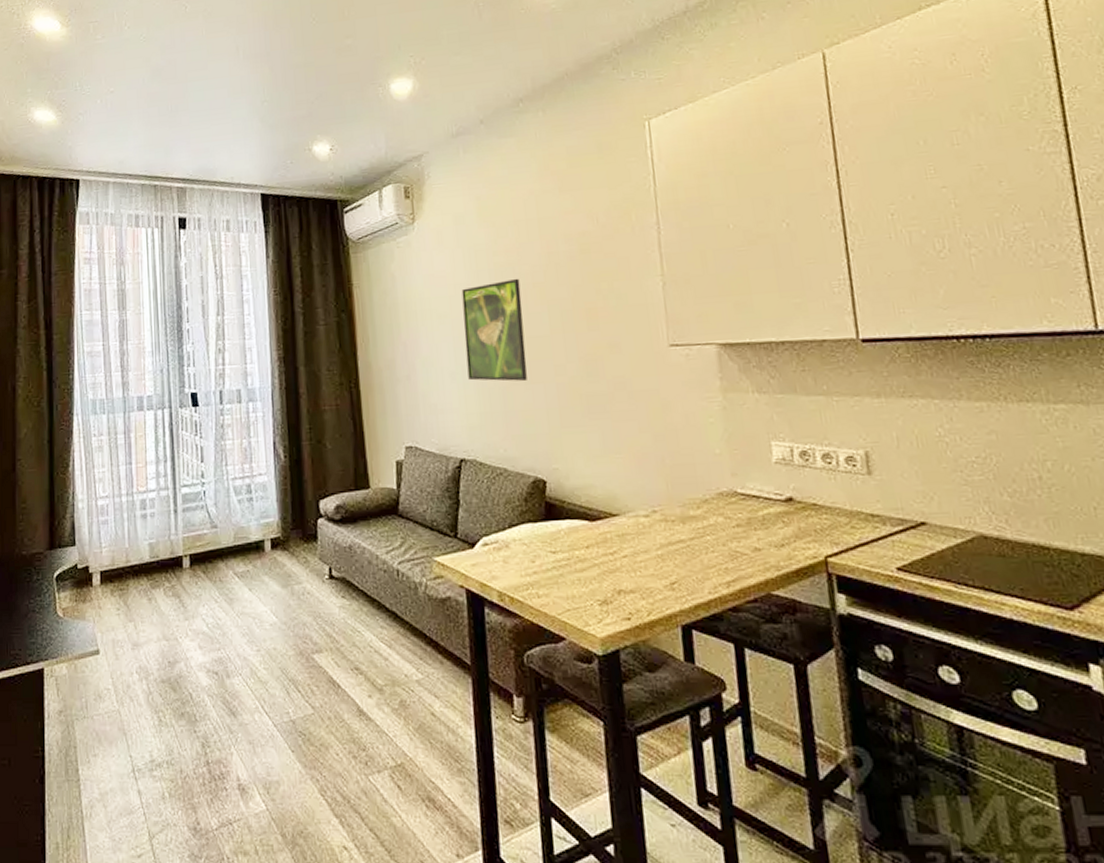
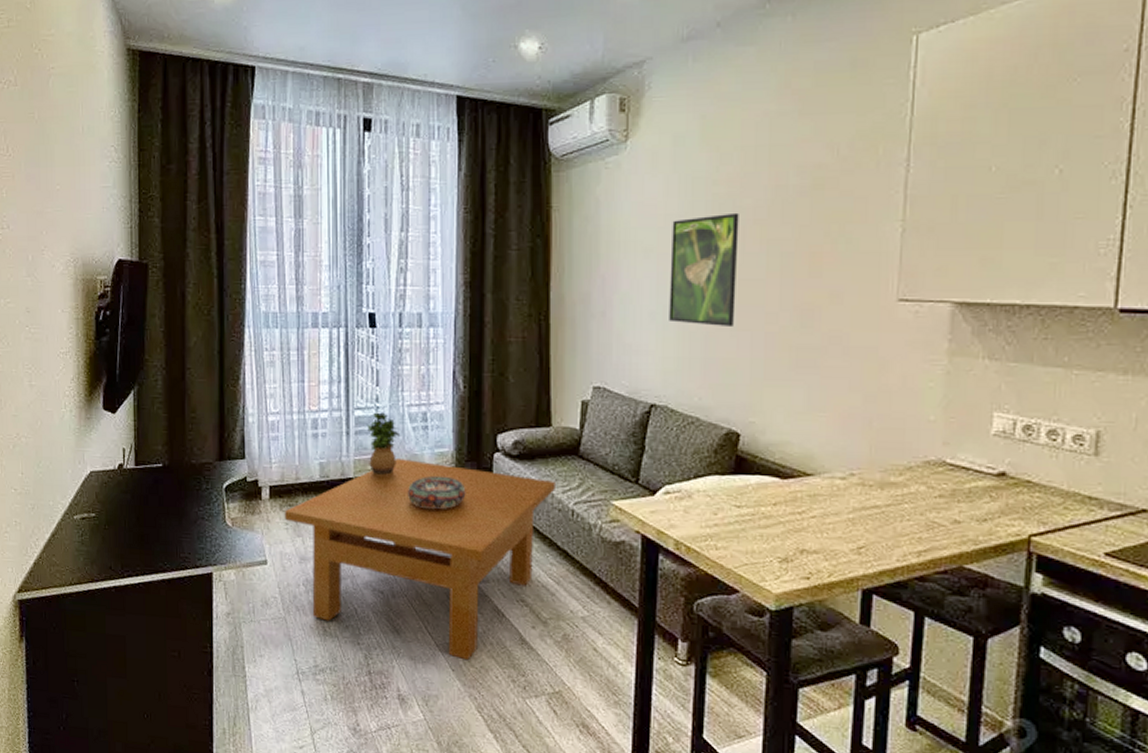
table: none [116,531,379,739] -> present [285,457,555,661]
potted plant: none [194,487,227,553] -> present [367,412,401,478]
decorative bowl: none [236,546,294,582] -> present [407,475,466,510]

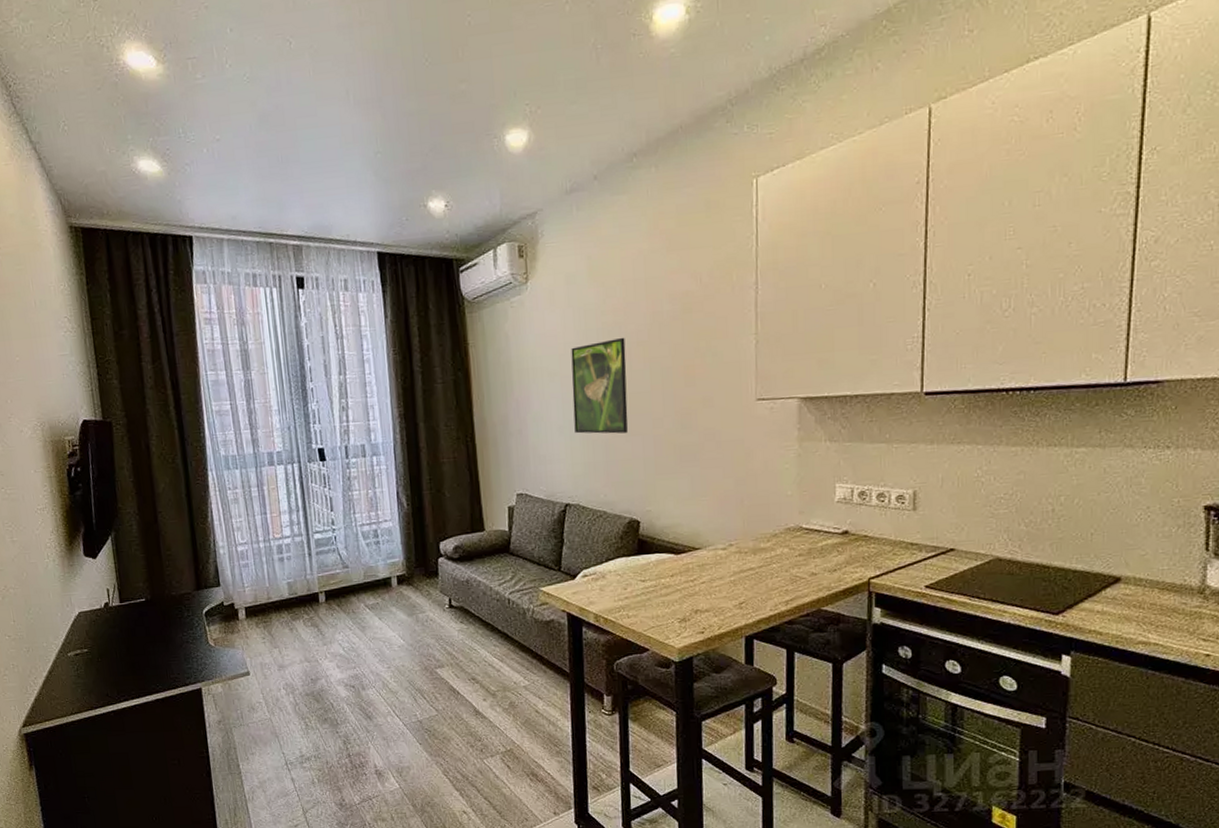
table: present [285,457,555,661] -> none [261,571,493,734]
potted plant: present [367,412,401,478] -> none [326,533,357,590]
decorative bowl: present [407,475,466,510] -> none [366,582,418,612]

